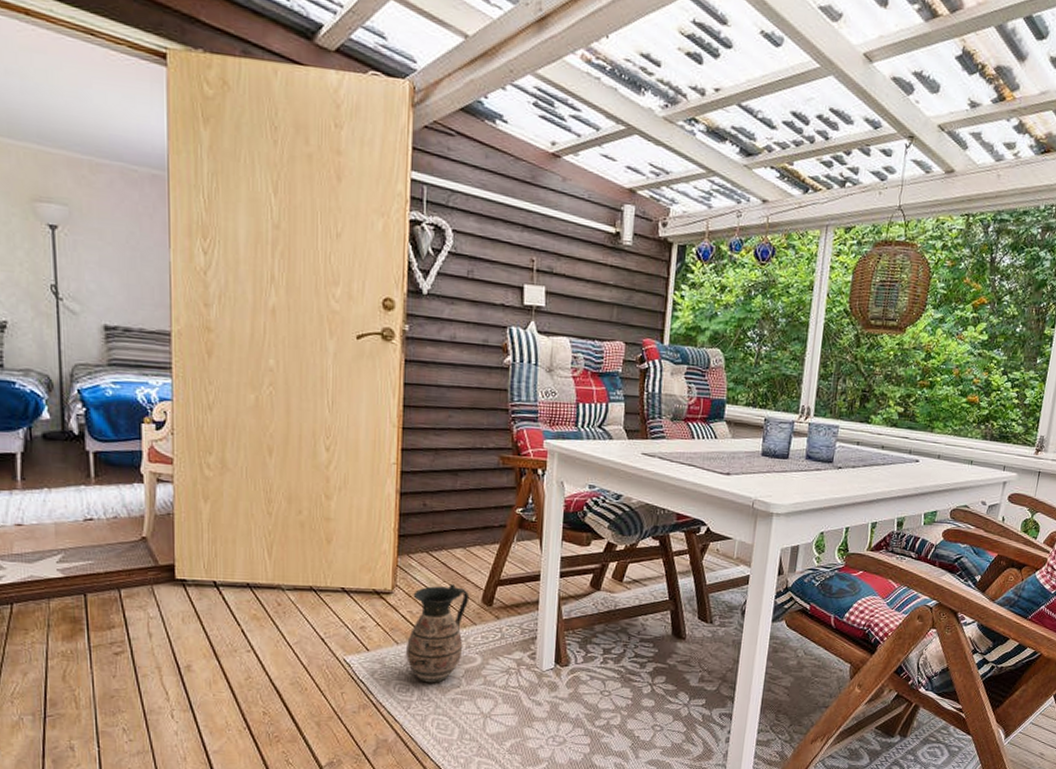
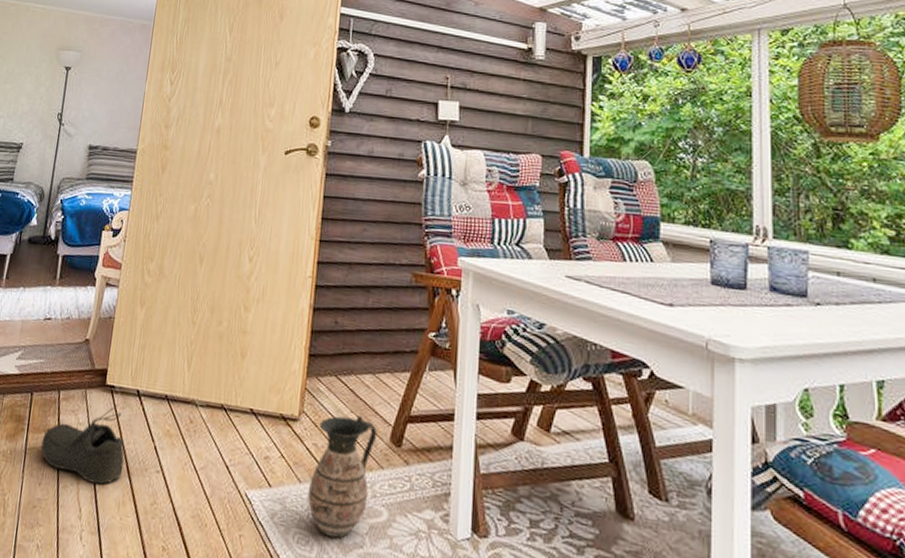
arctic: none [108,595,209,669] -> present [41,403,125,485]

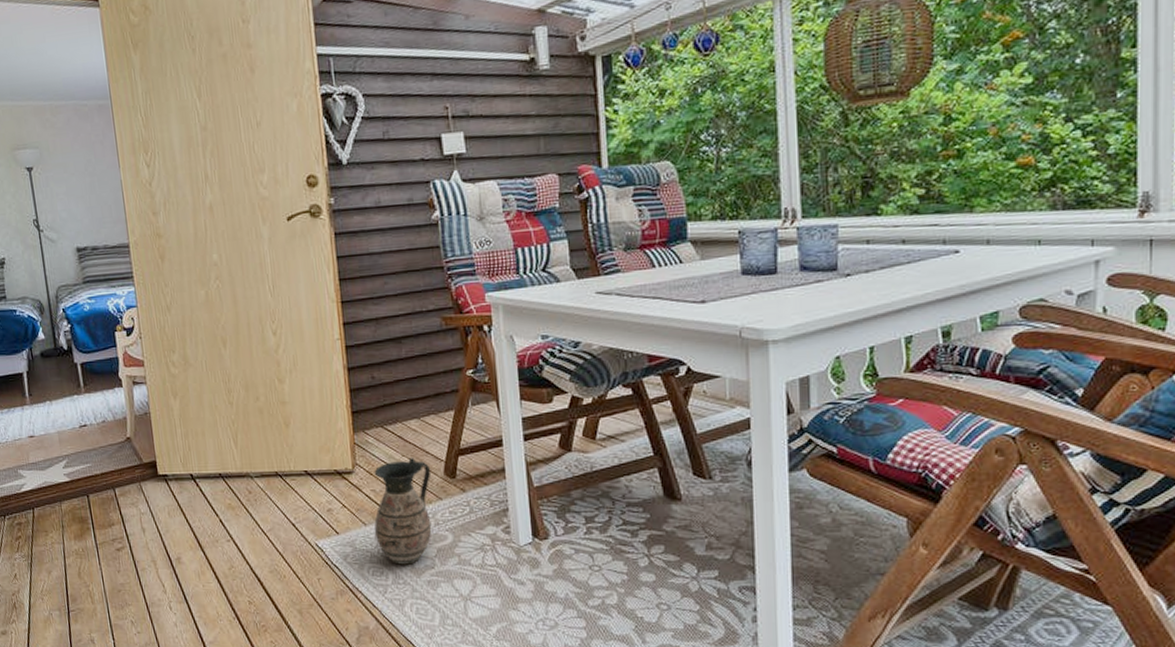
arctic: present [41,403,125,485] -> none [109,489,195,562]

